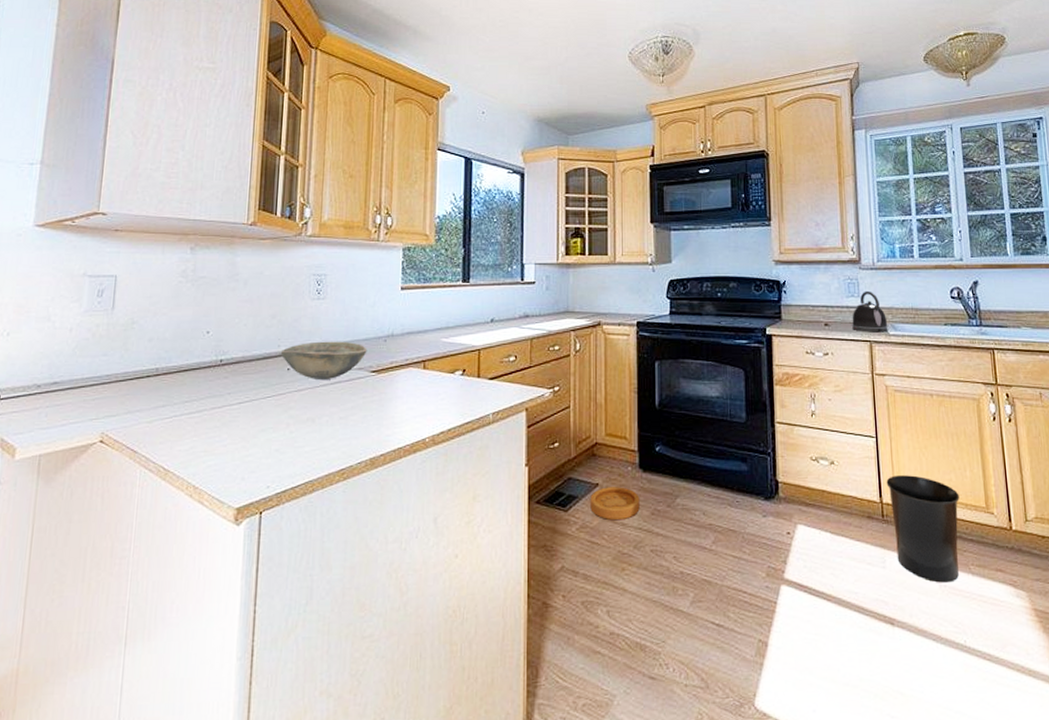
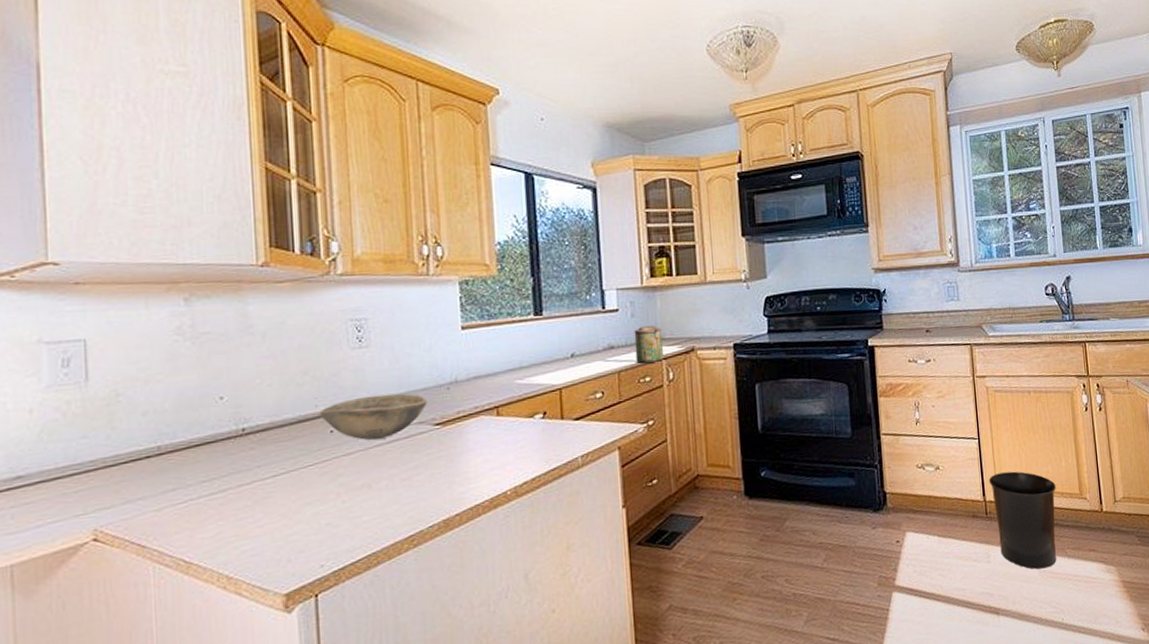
canister: none [547,298,573,334] -> present [634,325,665,364]
pet bowl: present [590,487,640,521] -> none [695,516,748,552]
kettle: present [851,290,888,333] -> none [952,293,988,336]

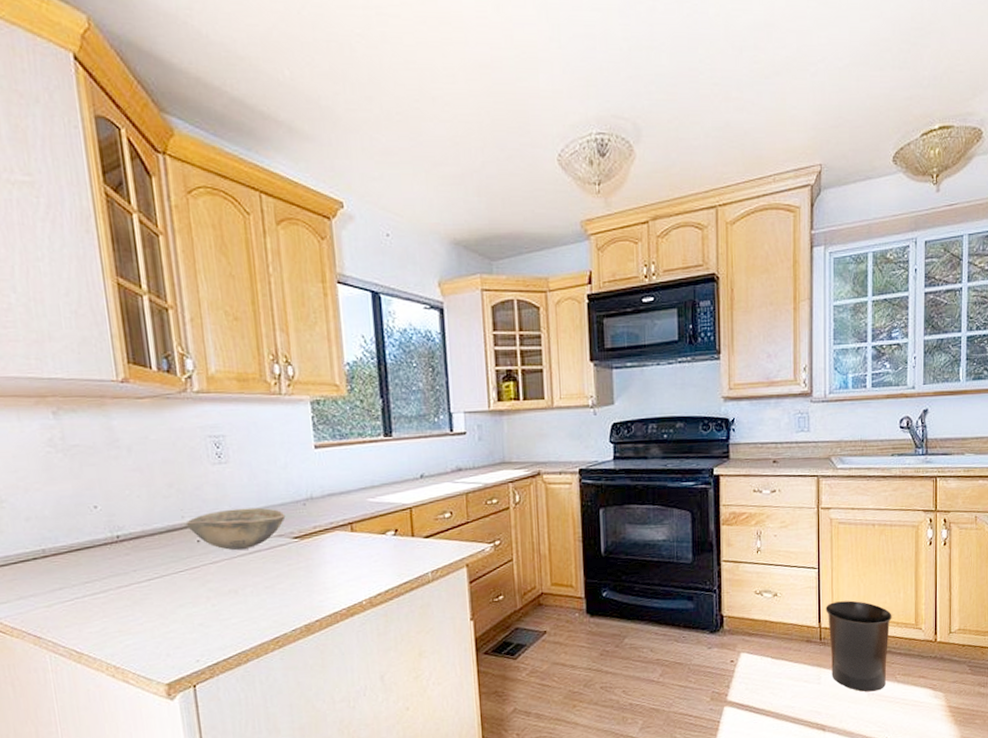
canister: present [634,325,665,364] -> none [481,448,511,487]

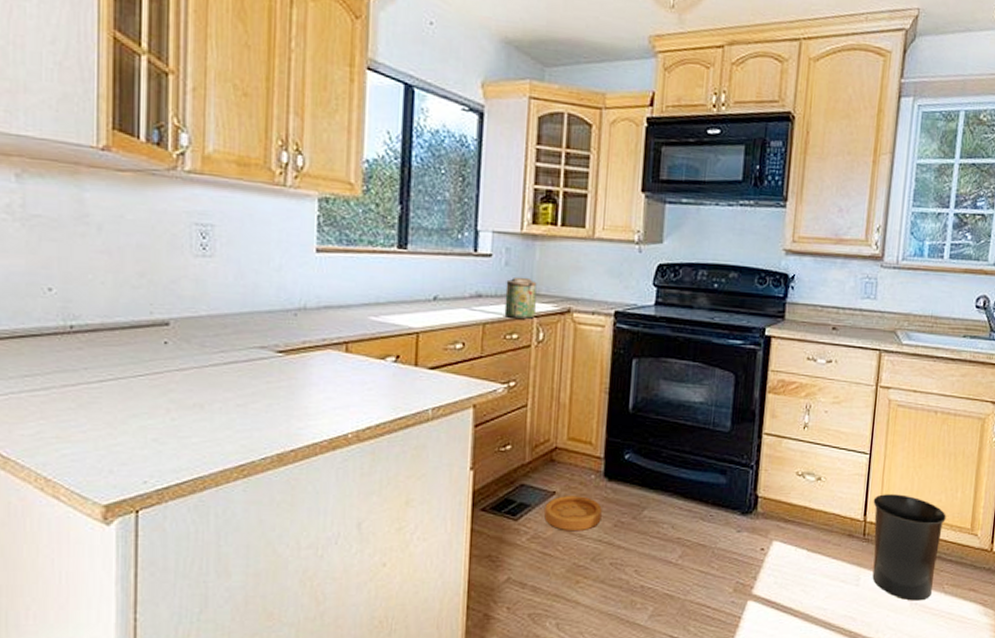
bowl: present [187,507,286,551] -> none [155,310,272,359]
canister: none [481,448,511,487] -> present [504,276,537,320]
pet bowl: none [539,632,589,664] -> present [544,496,602,532]

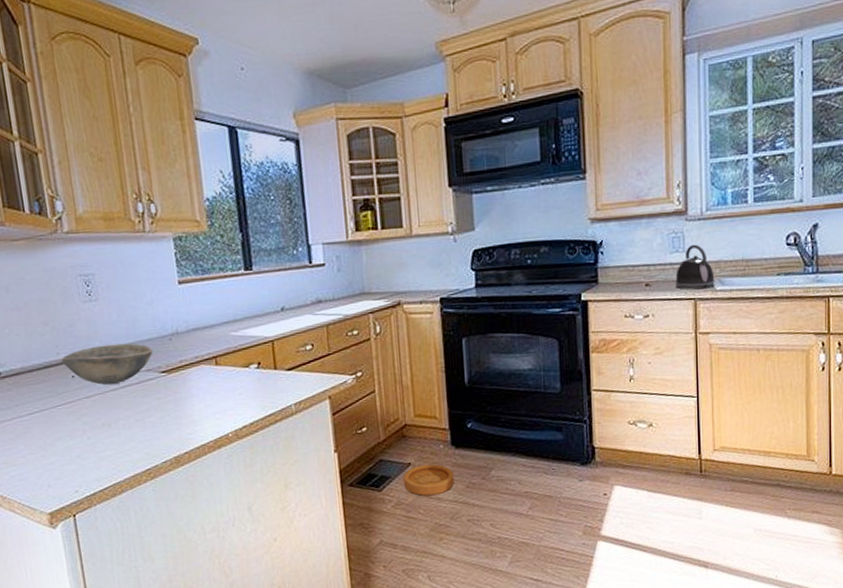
bowl: none [155,310,272,359] -> present [62,343,153,385]
canister: present [504,276,537,320] -> none [340,279,371,318]
kettle: none [861,292,902,341] -> present [674,244,715,290]
waste bin: present [872,494,946,601] -> none [706,430,780,528]

